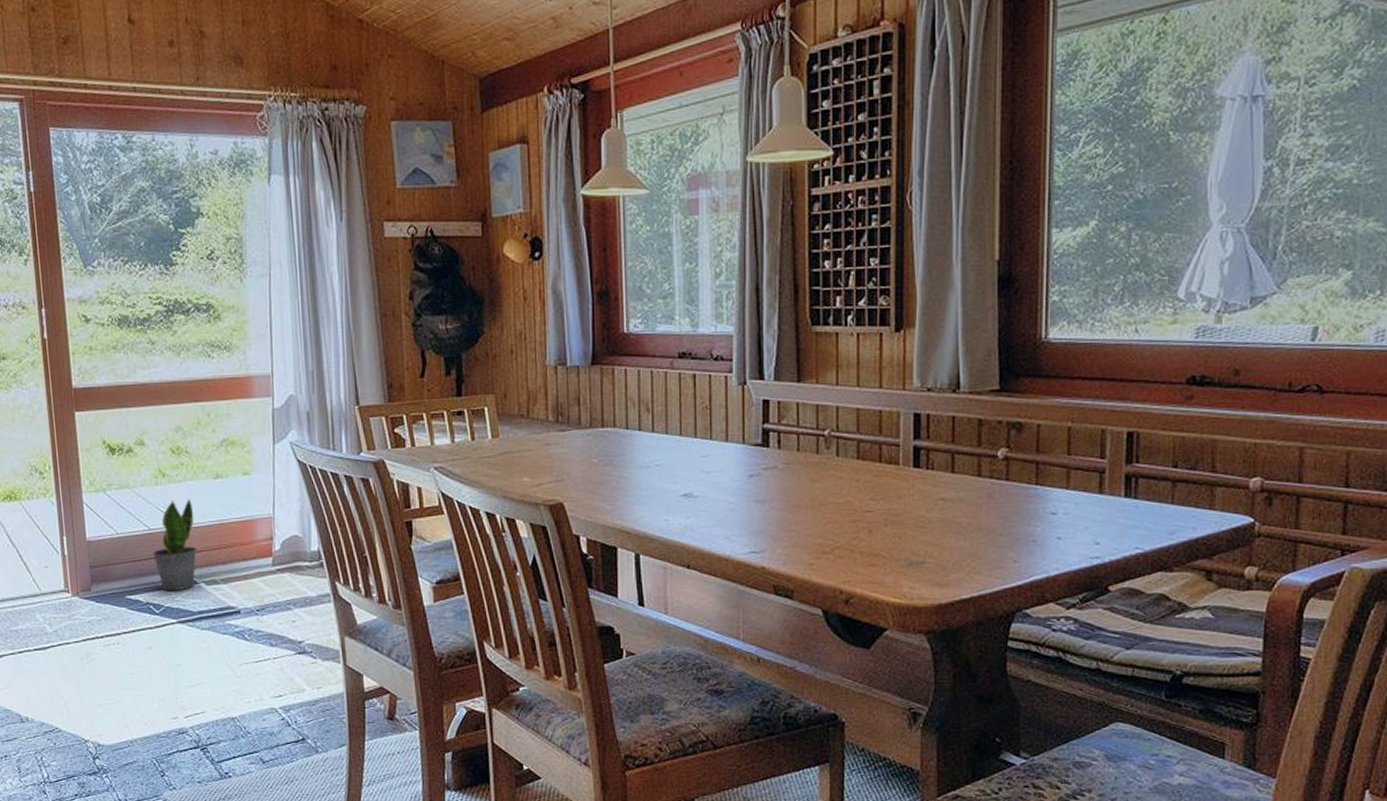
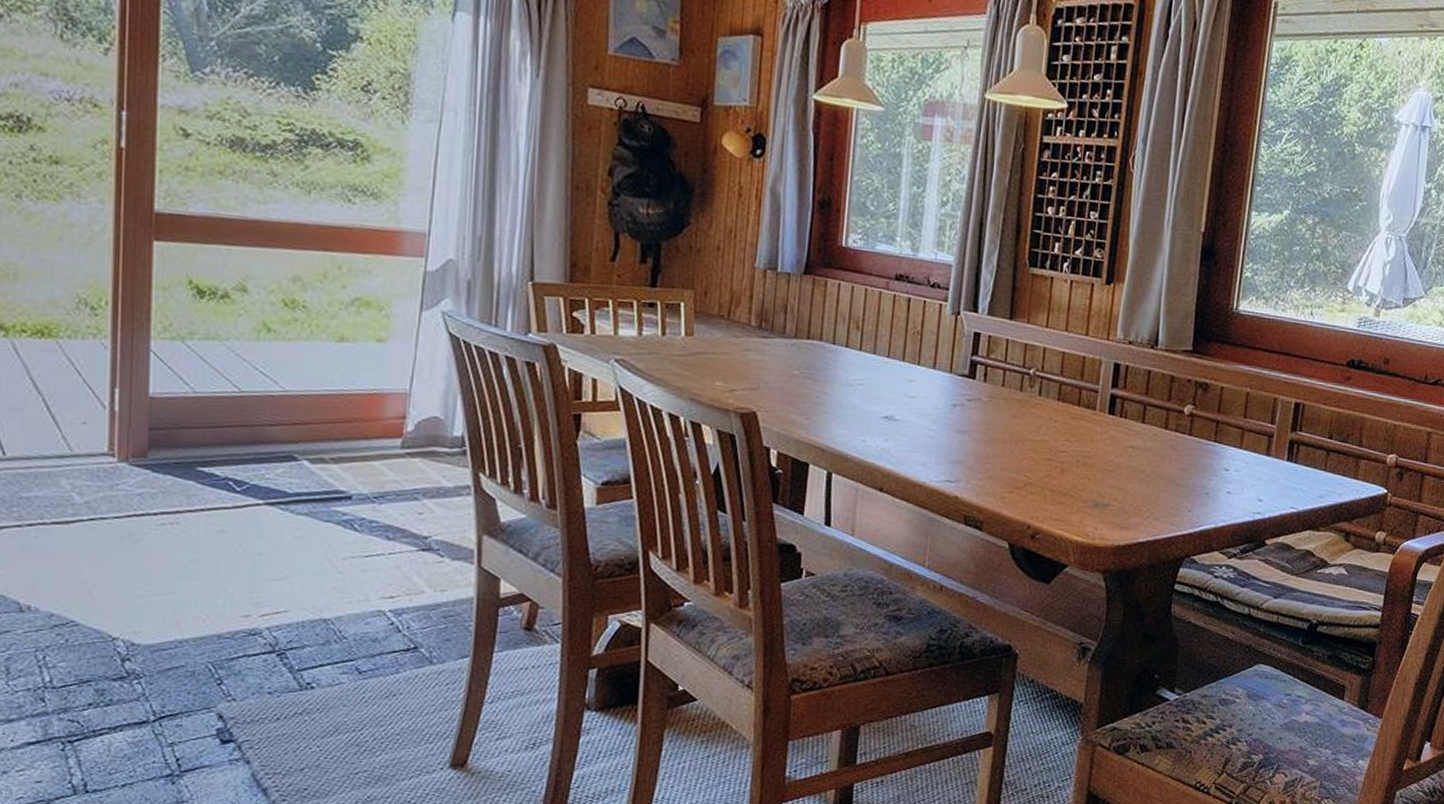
potted plant: present [153,499,197,591] -> none [241,361,305,467]

